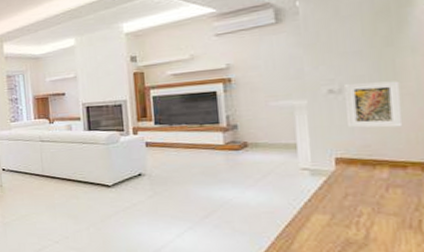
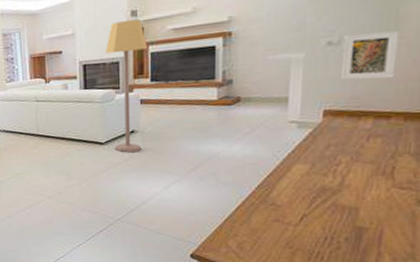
lamp: none [107,65,150,197] -> present [105,19,147,153]

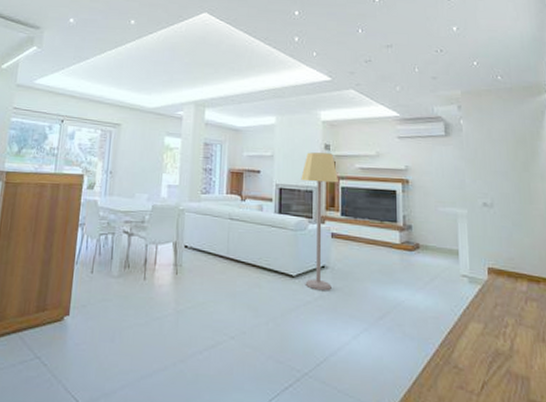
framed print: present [340,30,400,80] -> none [495,199,537,244]

